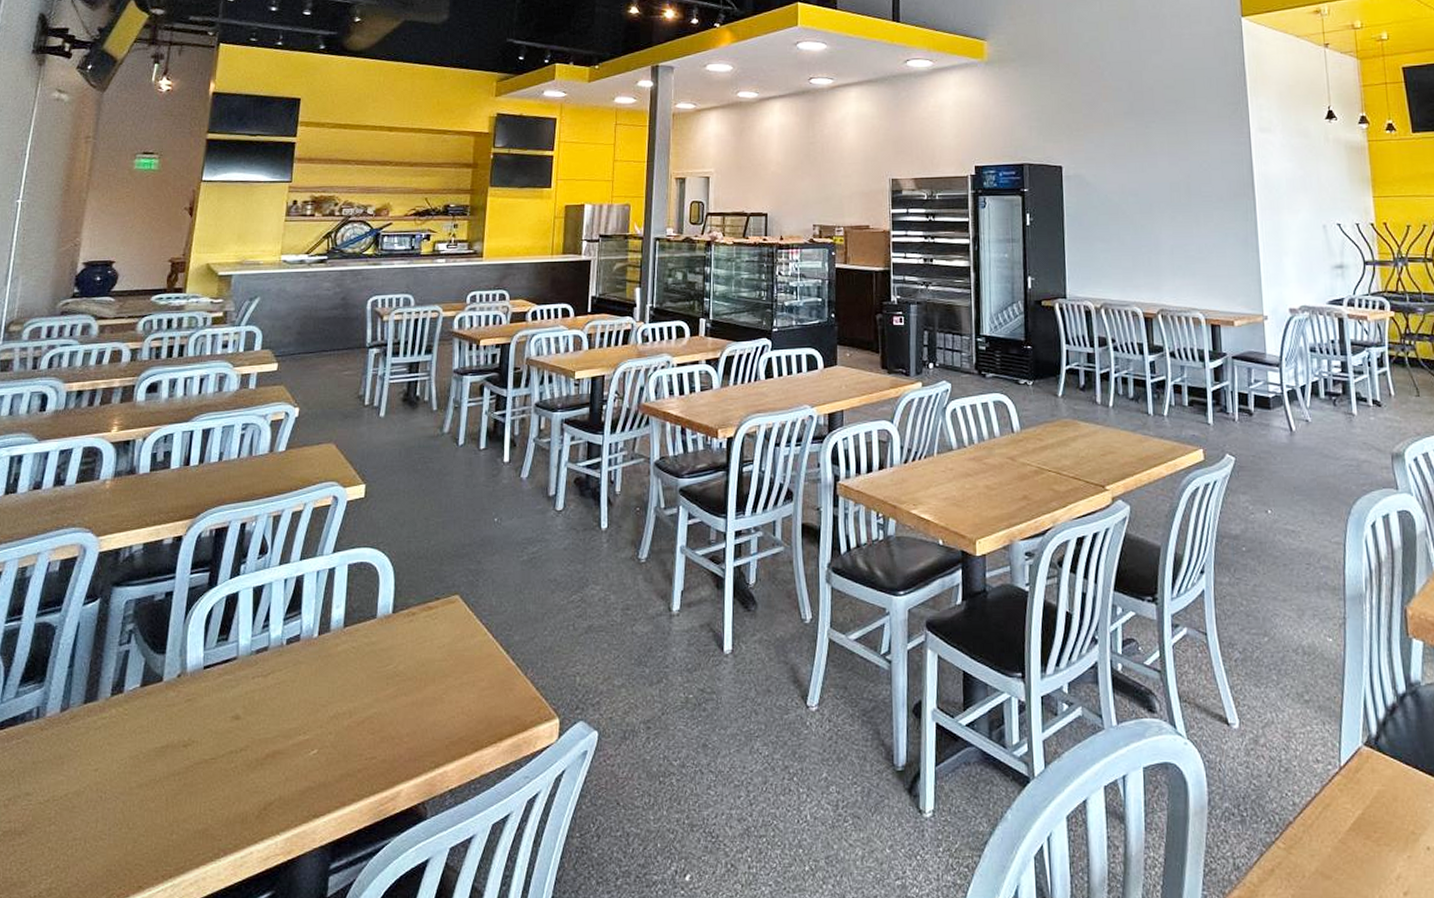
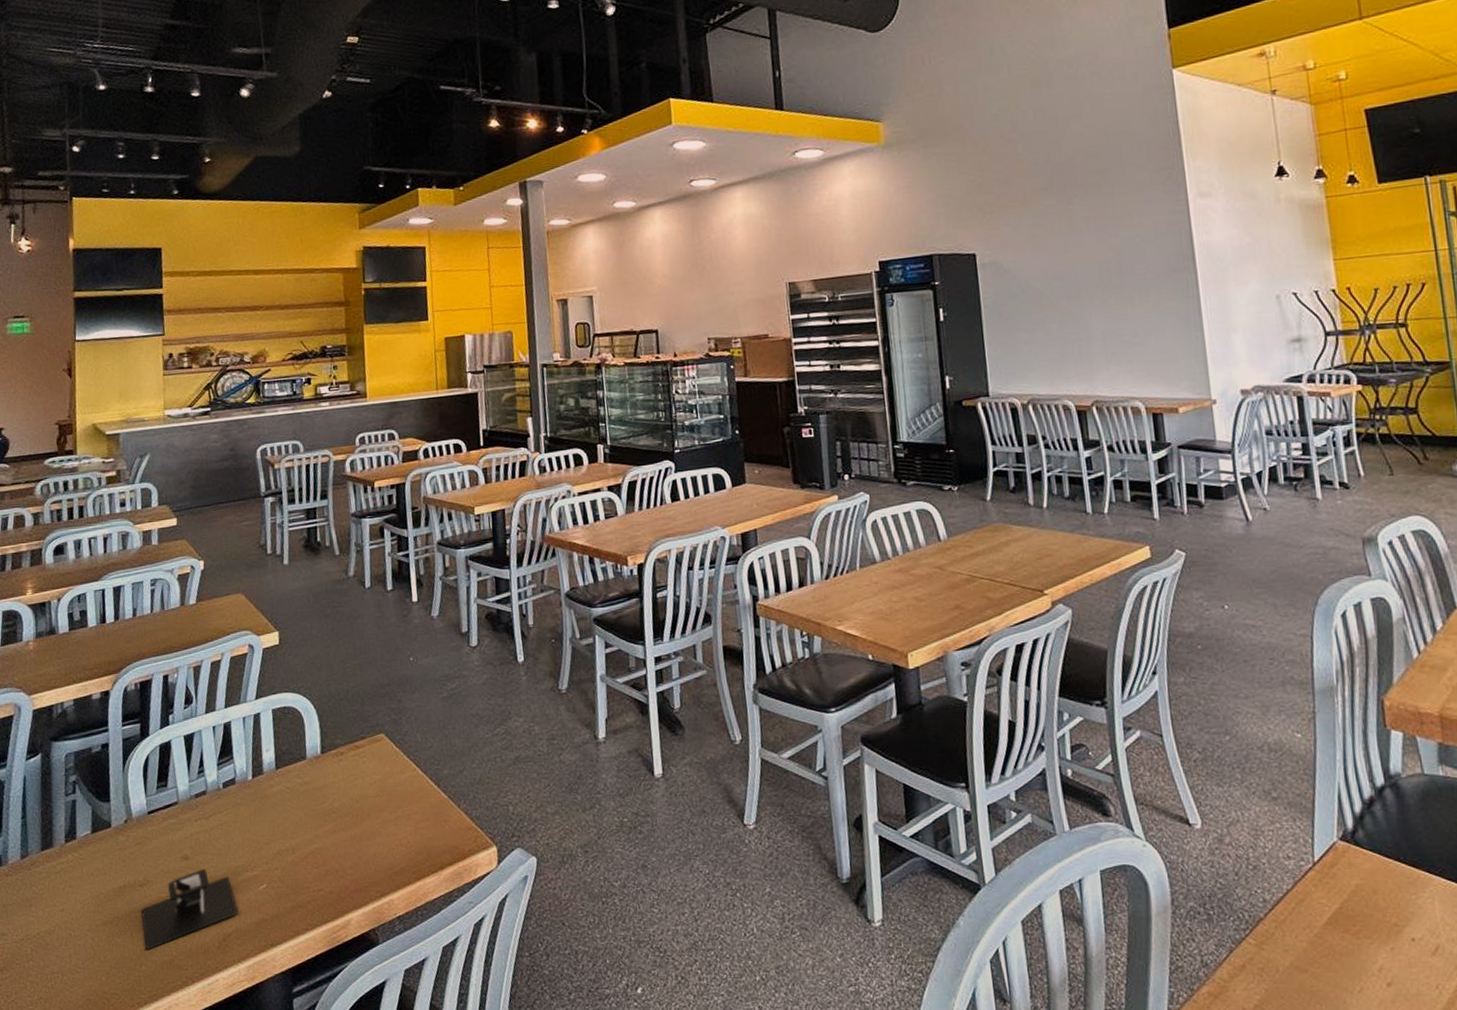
architectural model: none [180,730,284,817] -> present [141,868,239,950]

